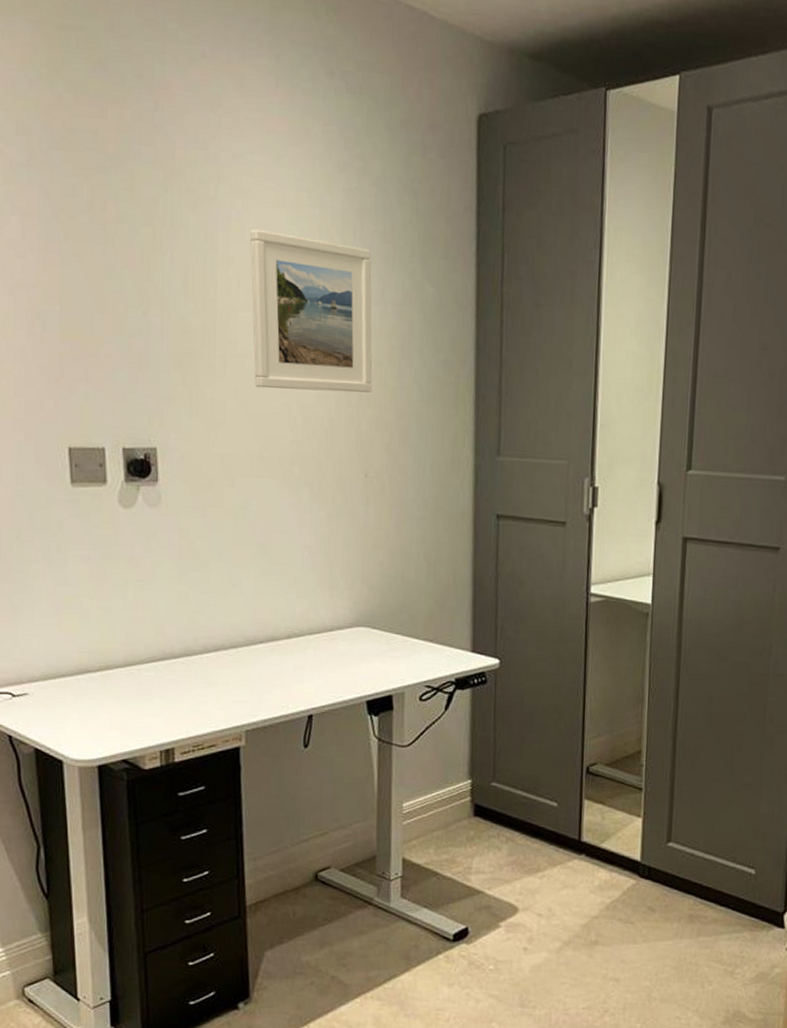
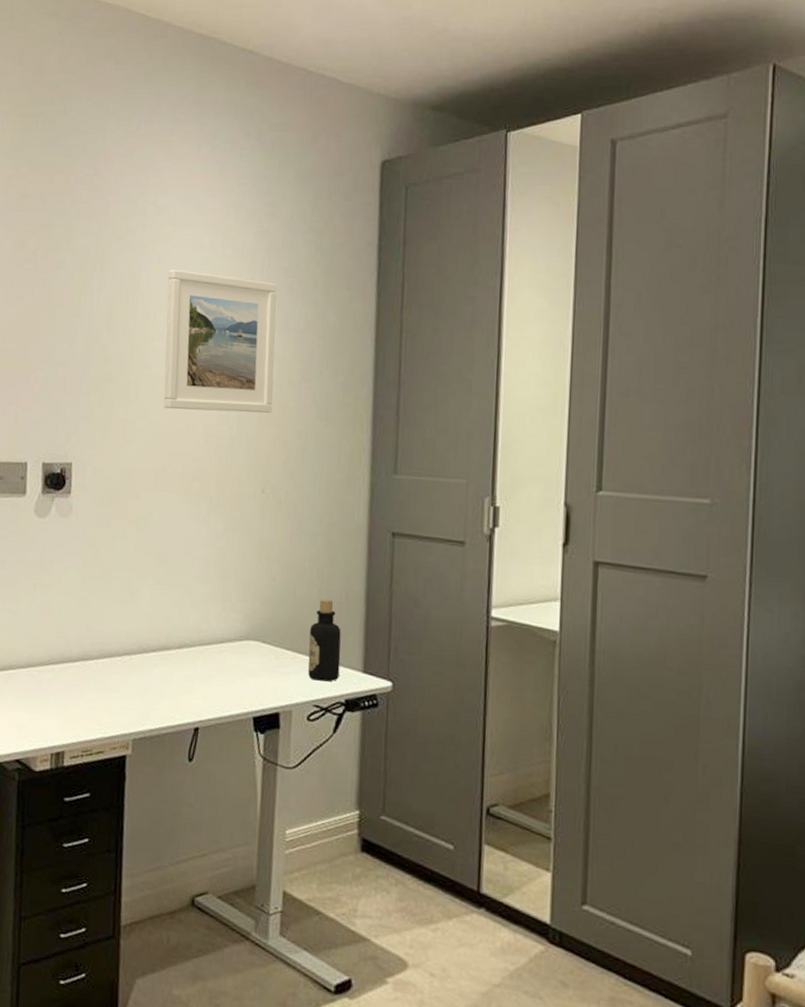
bottle: none [418,582,450,663] -> present [307,599,341,682]

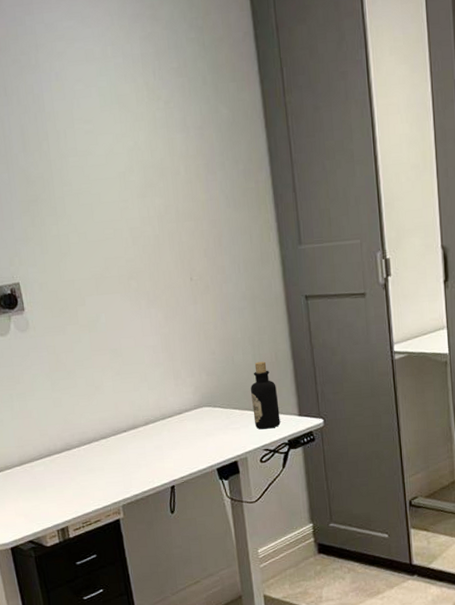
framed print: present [164,269,277,413] -> none [69,84,187,219]

